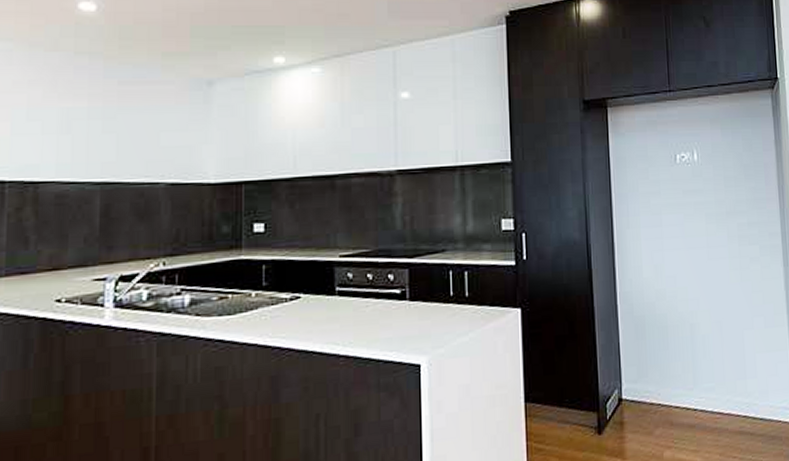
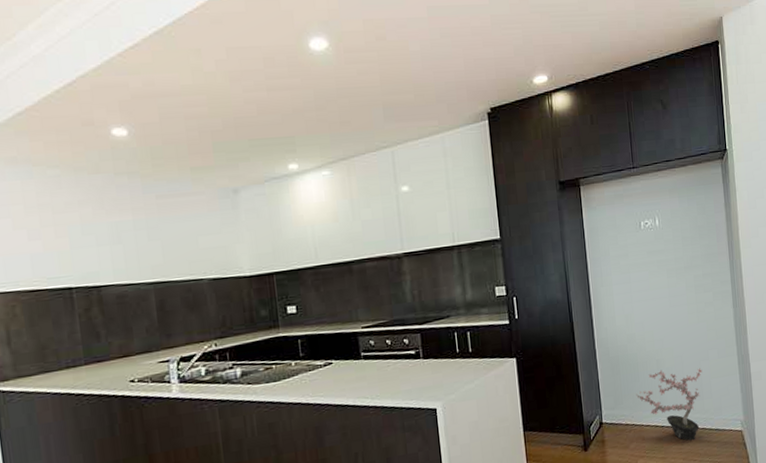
potted plant: none [664,337,746,432] -> present [636,368,703,441]

